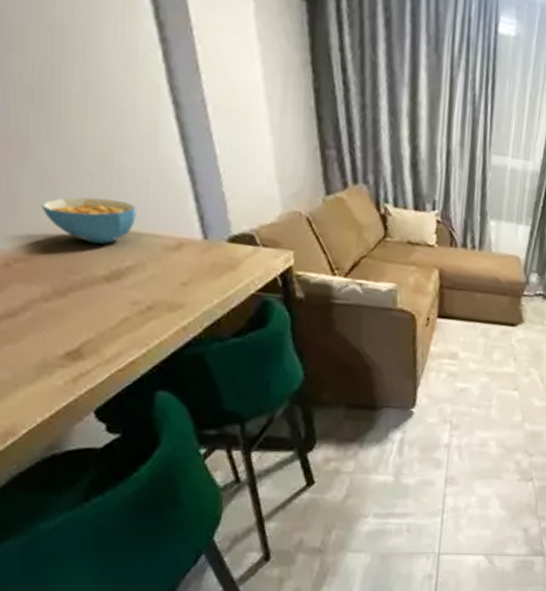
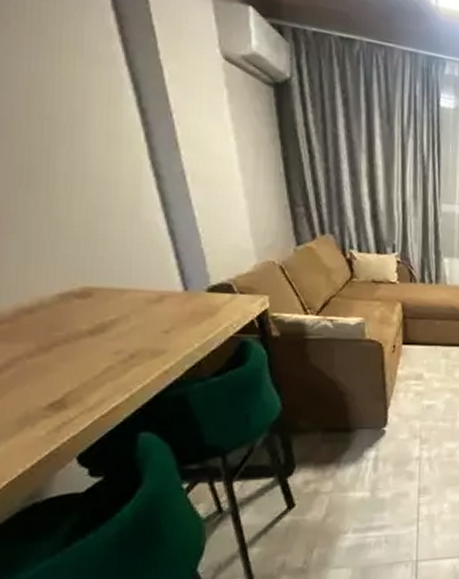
cereal bowl: present [40,197,136,244] -> none [26,260,120,301]

